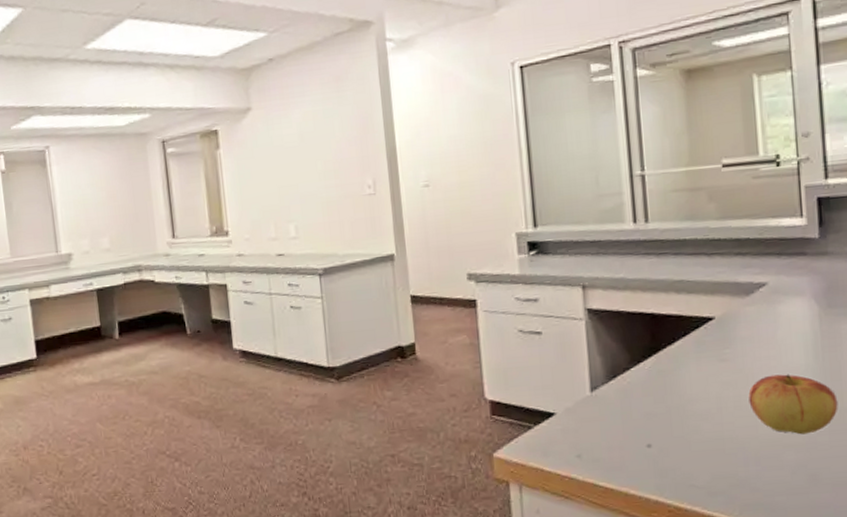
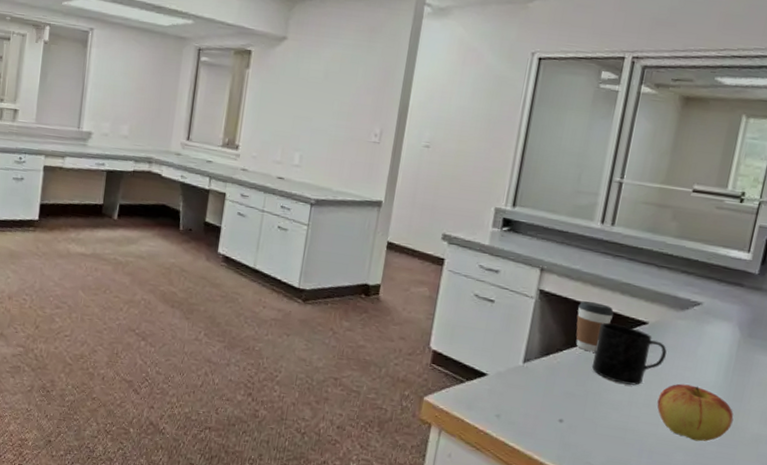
coffee cup: none [633,308,675,364] -> present [575,301,615,353]
mug: none [663,326,744,390] -> present [591,323,667,385]

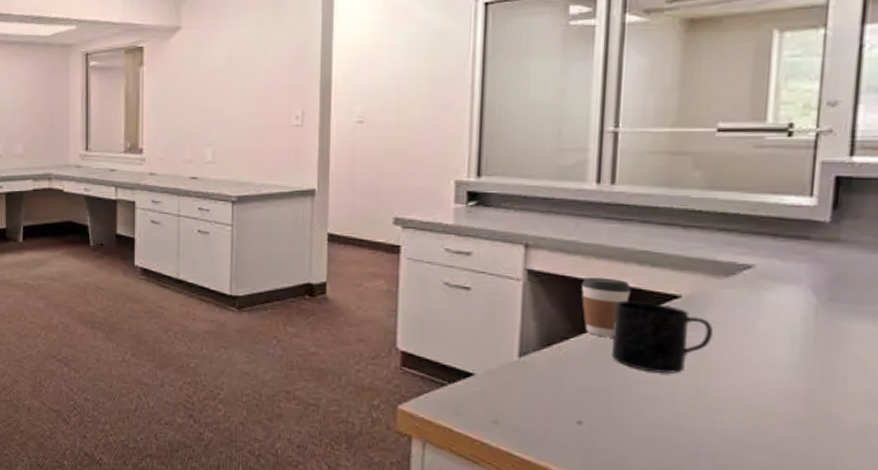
apple: present [657,383,734,442] -> none [709,367,825,437]

